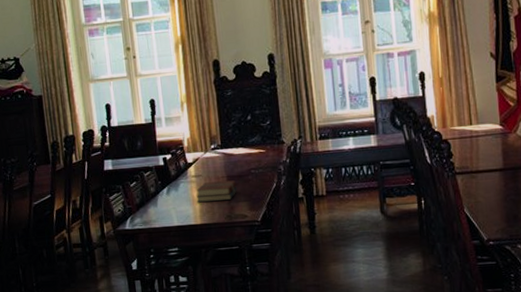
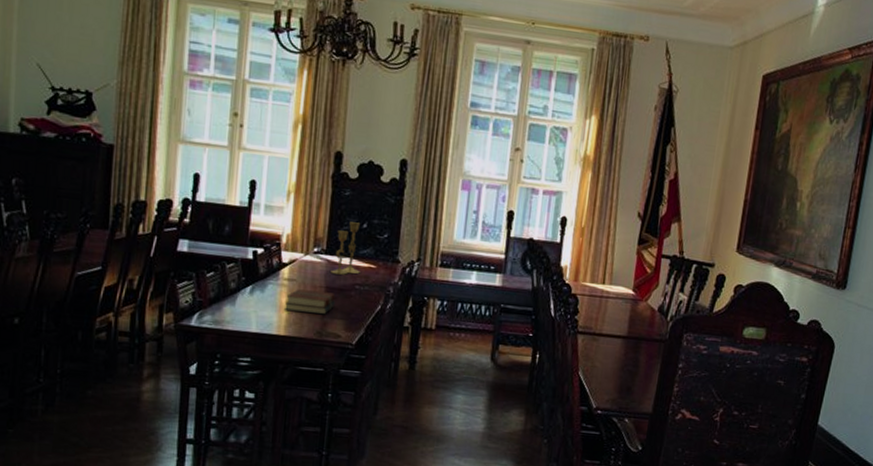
candlestick: none [227,116,253,164] -> present [331,222,361,275]

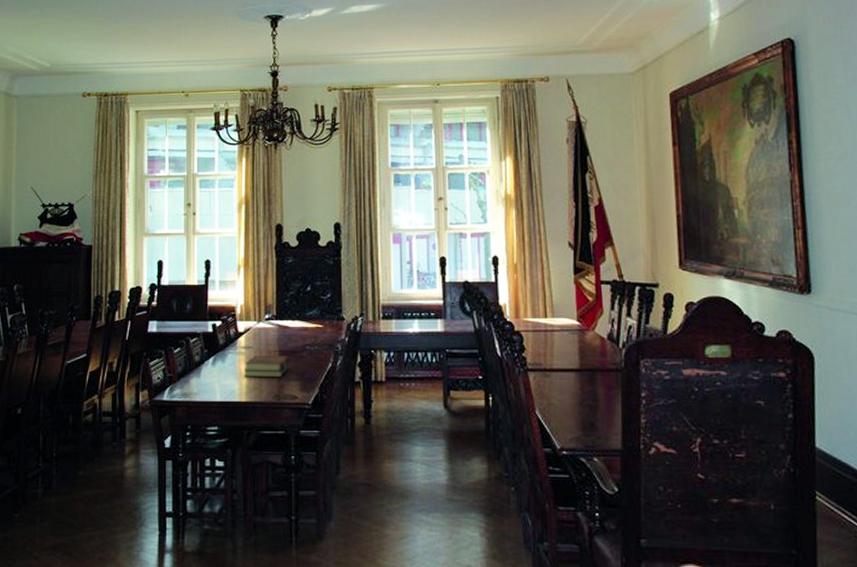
candlestick: present [331,222,361,275] -> none [282,286,309,337]

